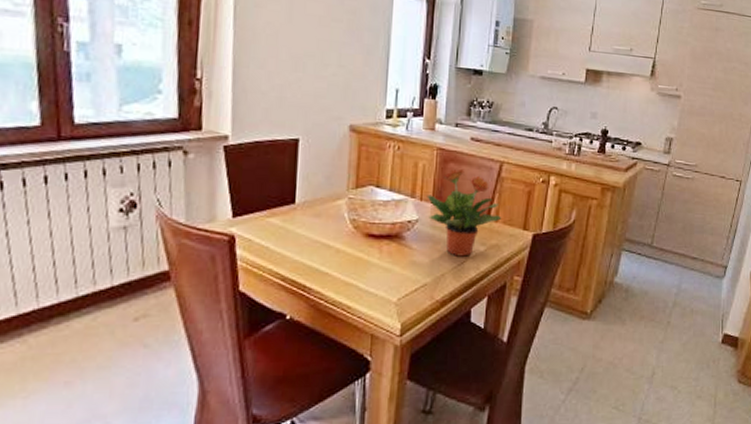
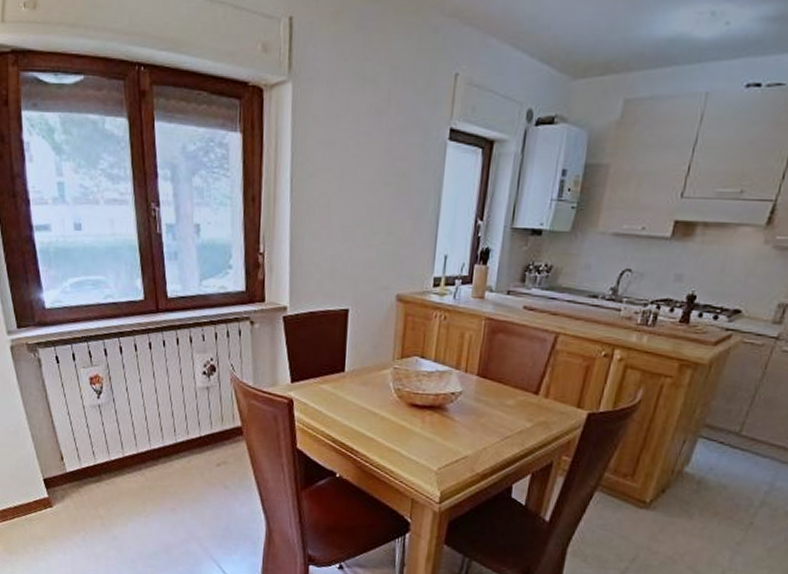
potted plant: present [427,168,502,257] -> none [472,340,553,432]

